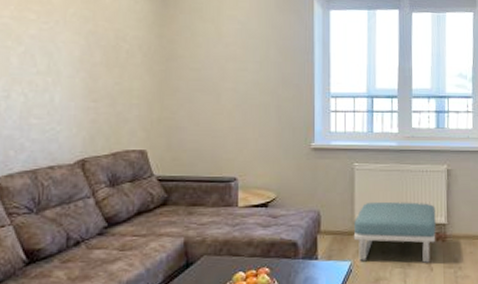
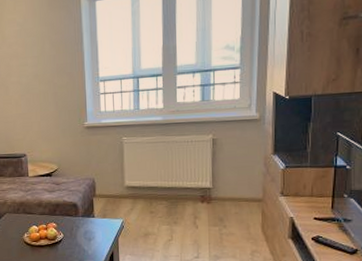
footstool: present [353,201,436,263] -> none [124,169,201,222]

